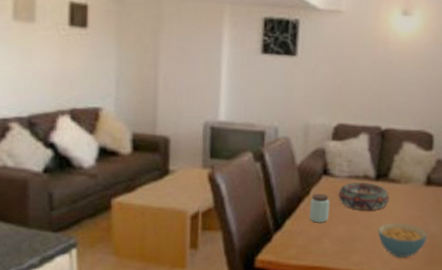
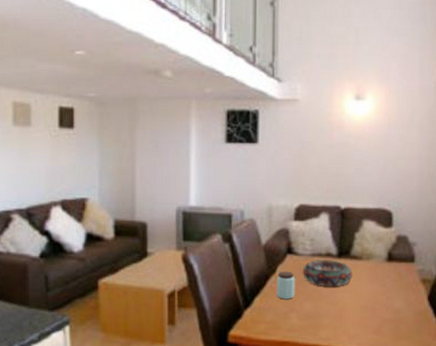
cereal bowl: present [377,222,427,258] -> none [342,298,392,333]

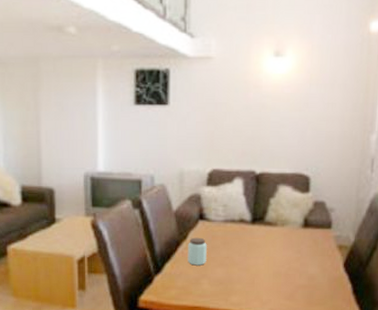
decorative bowl: present [302,260,353,287] -> none [214,226,267,253]

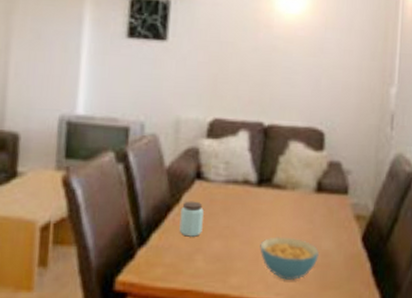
cereal bowl: none [255,264,306,298] -> present [260,237,319,280]

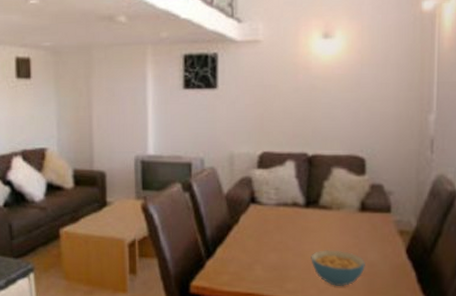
peanut butter: present [179,201,204,237] -> none [239,221,259,250]

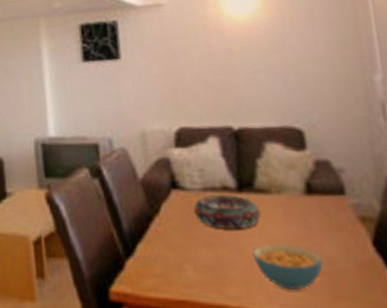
decorative bowl: none [266,210,322,238] -> present [193,195,261,230]

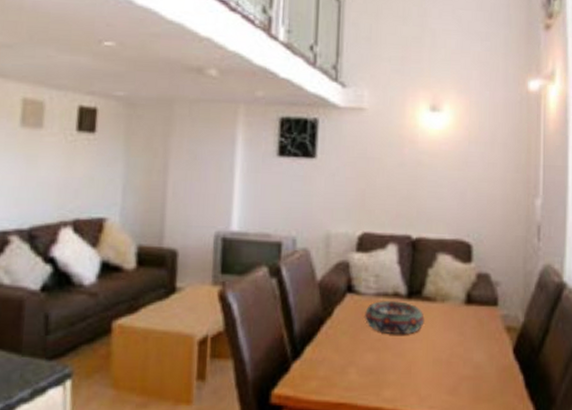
cereal bowl: present [252,243,323,290] -> none [412,349,471,393]

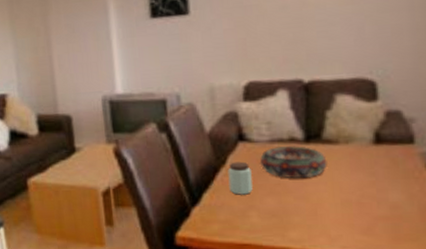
peanut butter: none [332,314,355,350] -> present [227,161,253,195]

